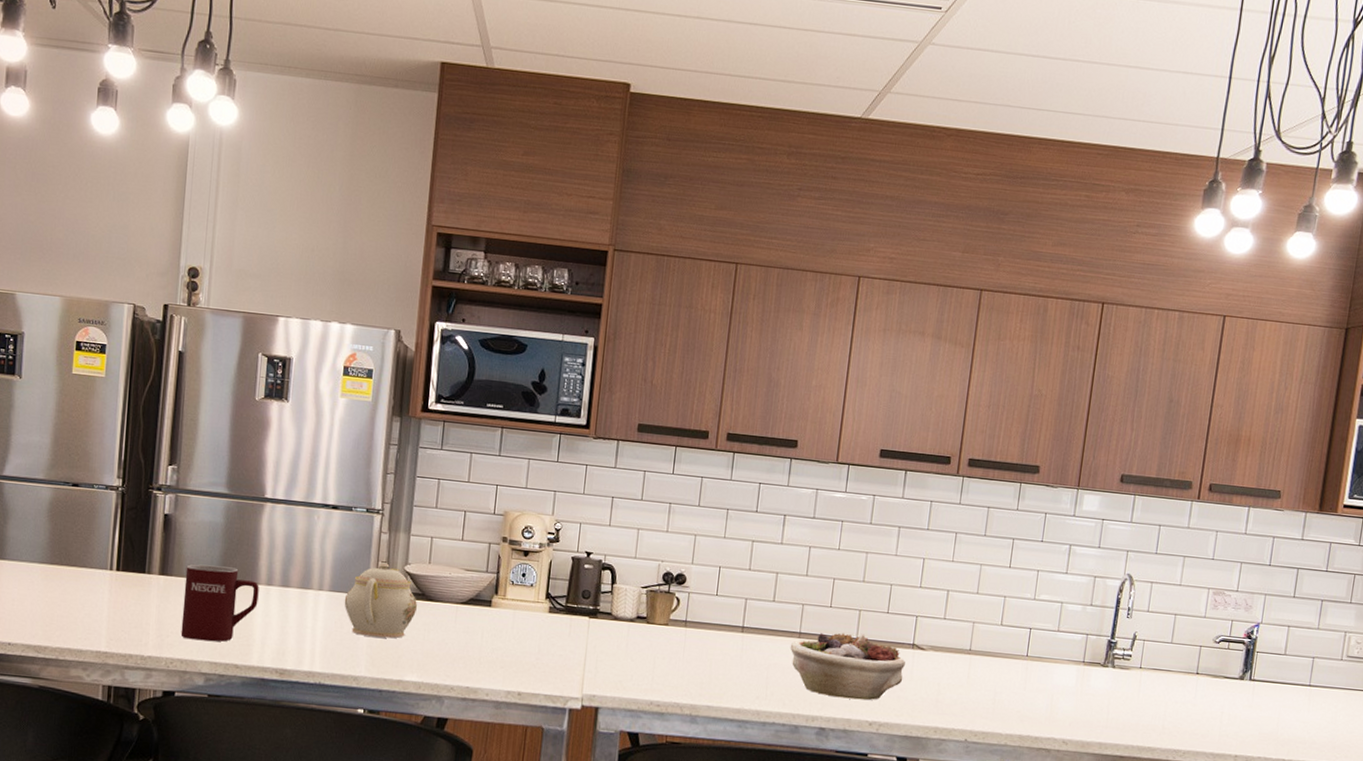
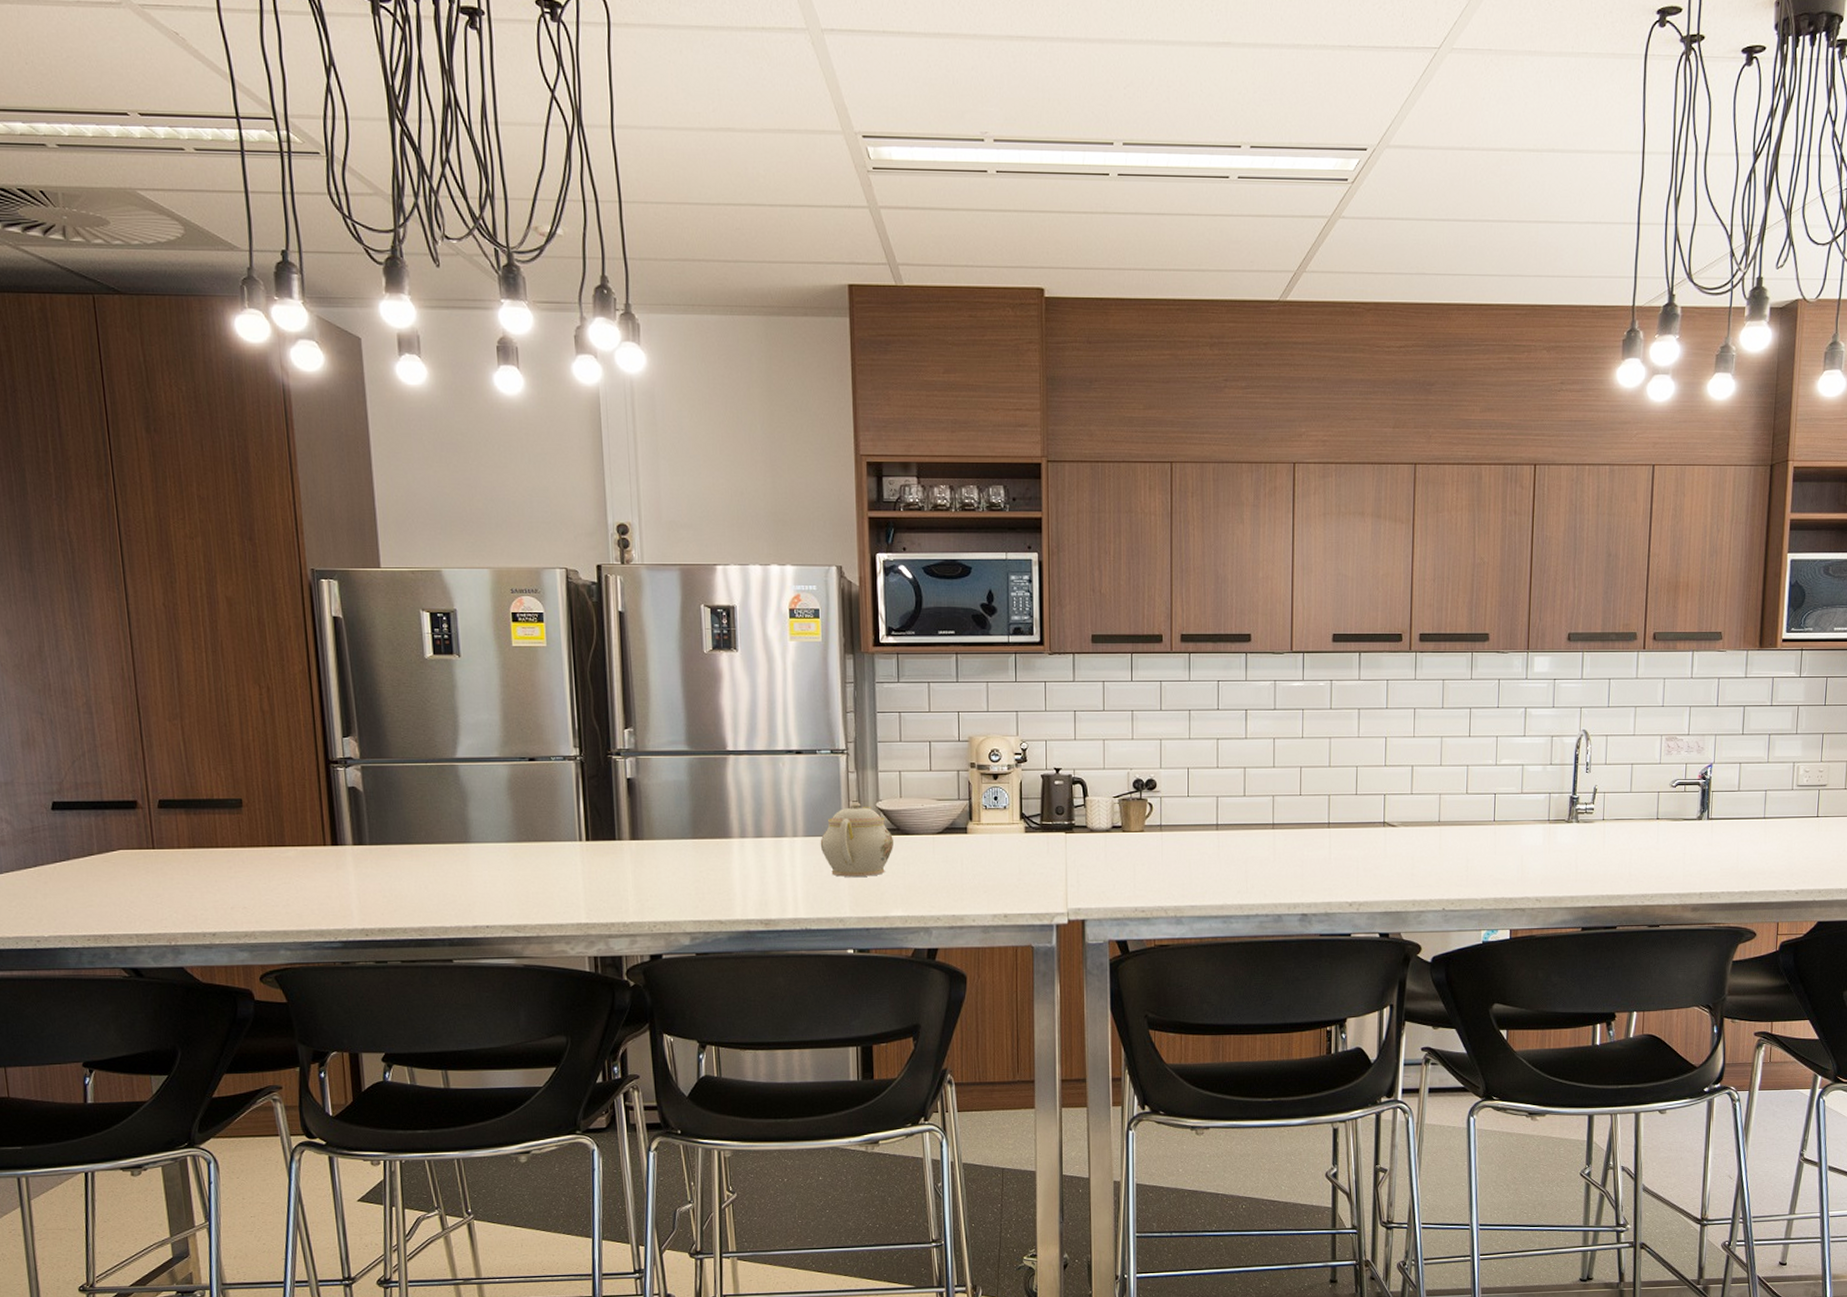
mug: present [181,564,259,642] -> none [656,824,734,901]
succulent planter: present [790,633,905,700] -> none [1265,817,1378,883]

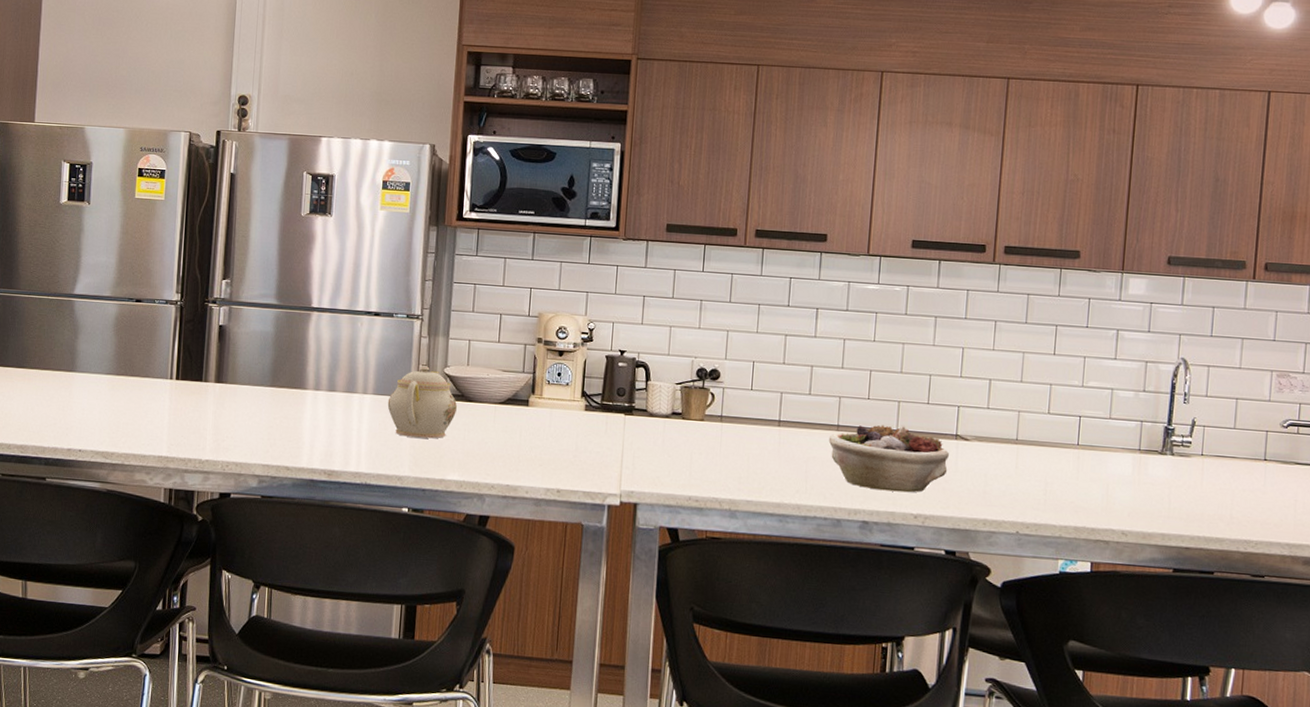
succulent planter: none [1265,817,1378,883] -> present [828,425,949,493]

